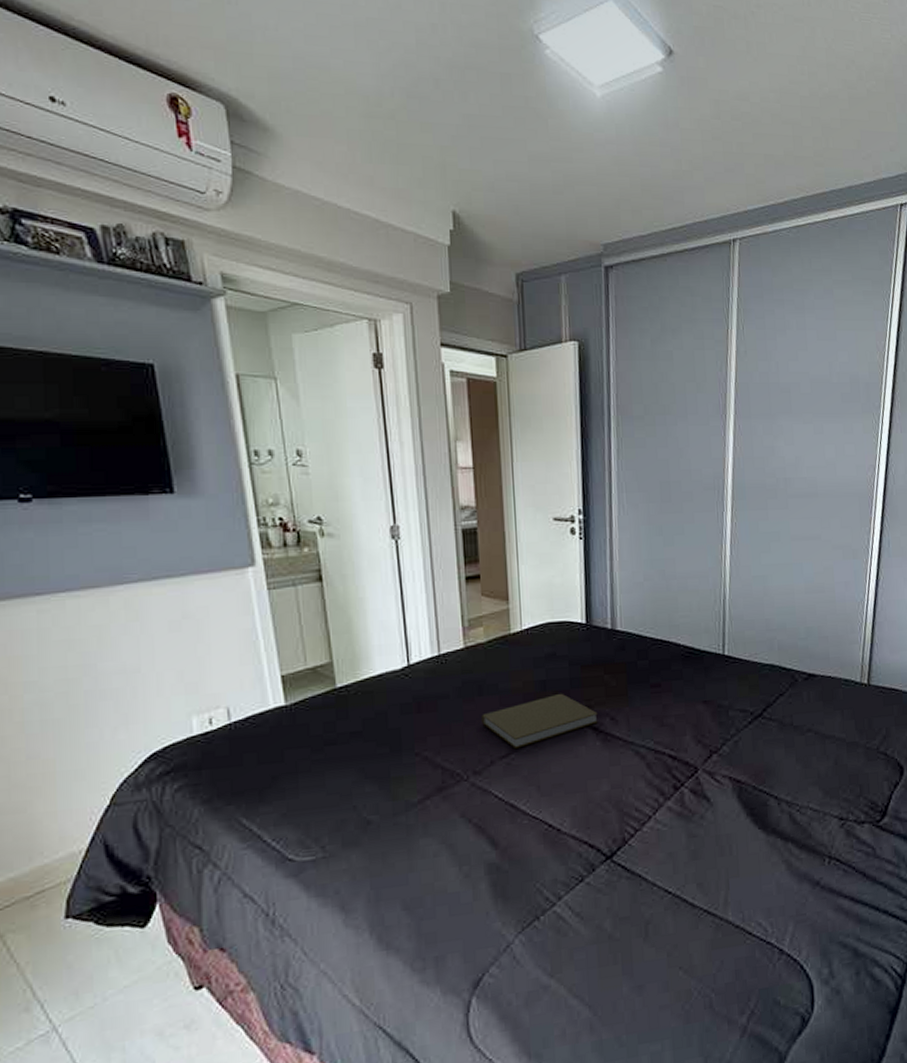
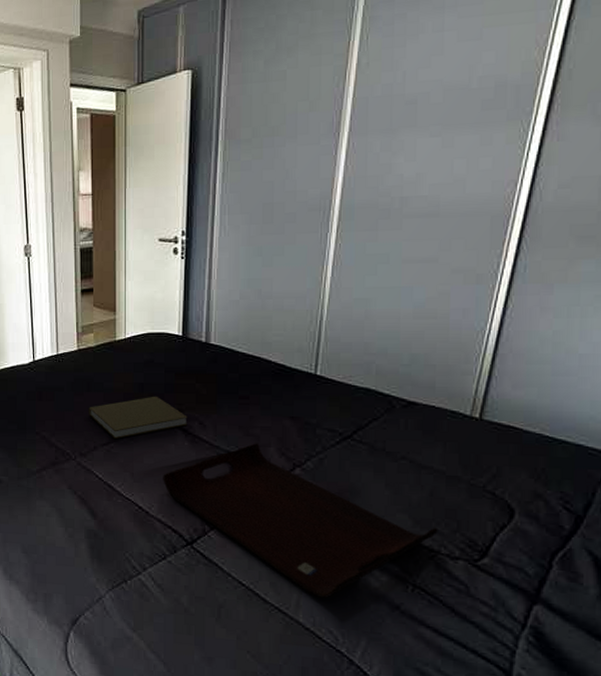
serving tray: none [574,733,845,890] -> present [163,443,438,598]

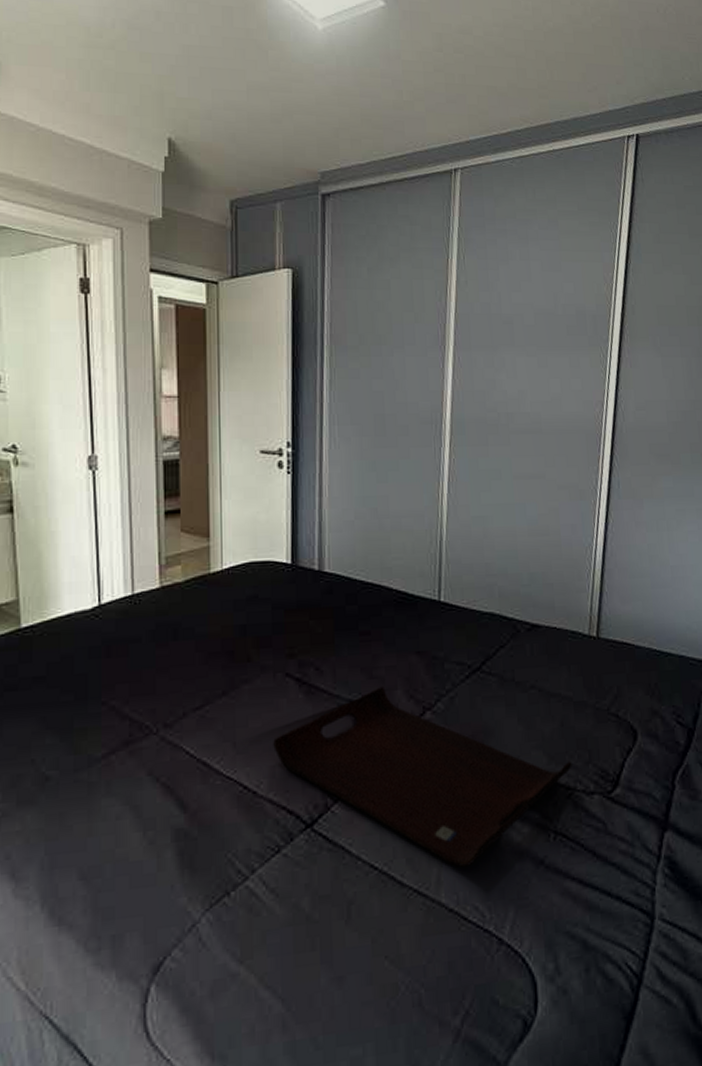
book: present [89,396,188,440] -> none [175,639,301,701]

